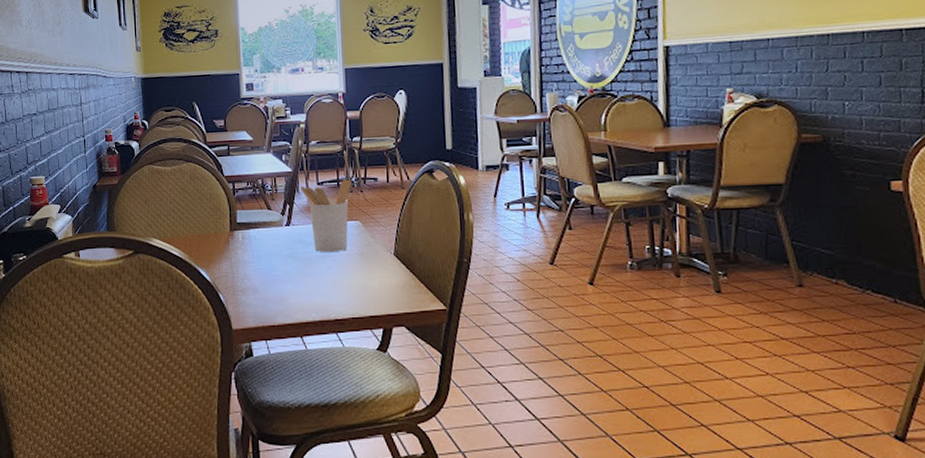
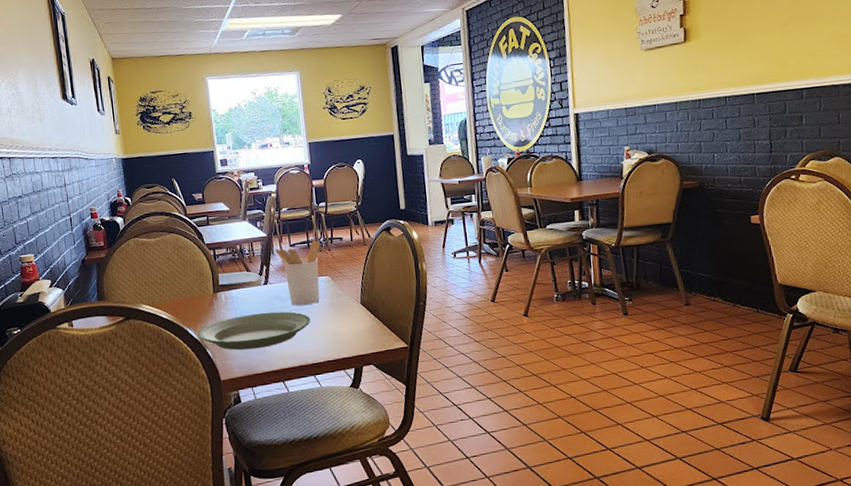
plate: none [211,257,336,298] -> present [198,311,311,351]

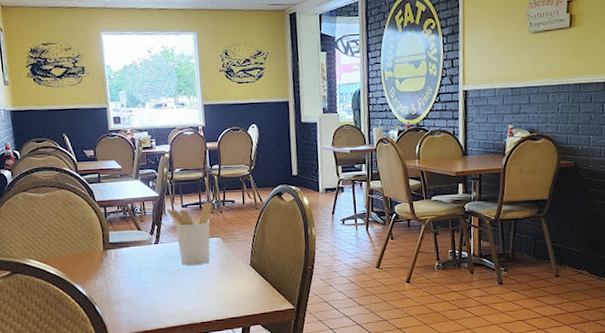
plate: present [198,311,311,351] -> none [87,271,201,308]

